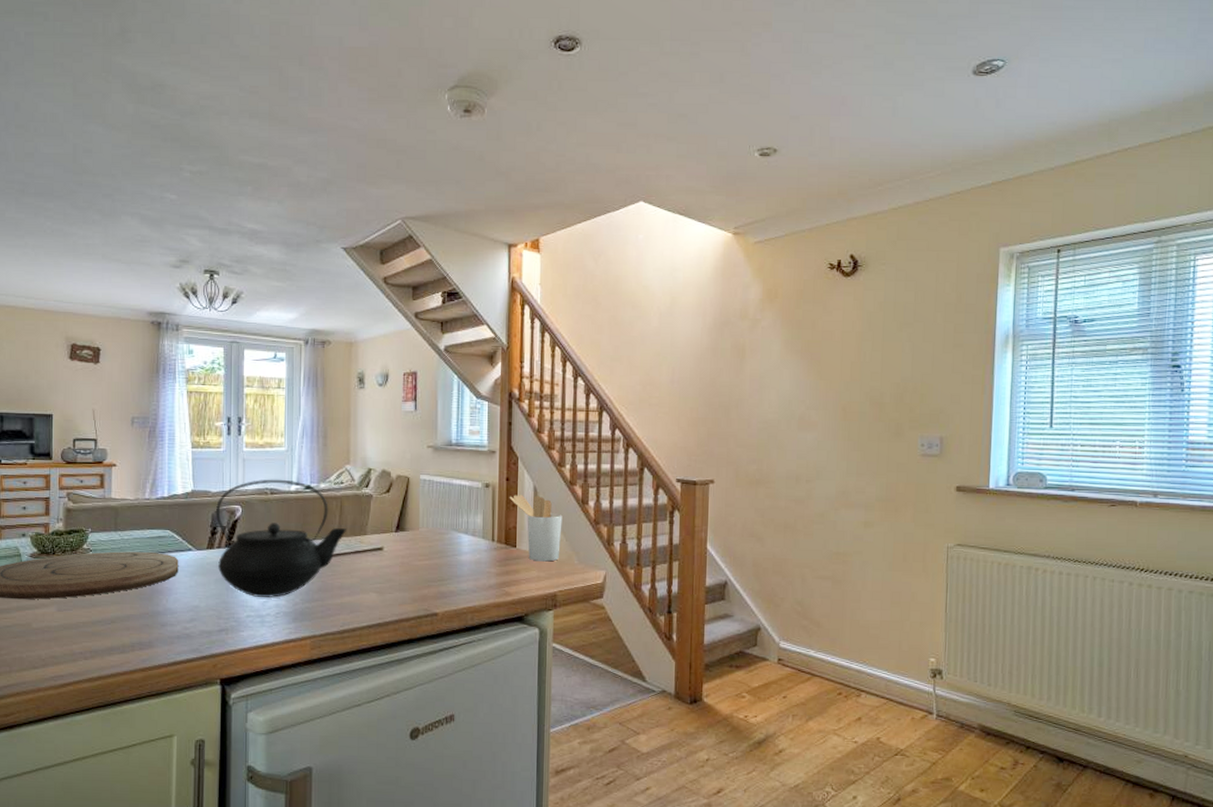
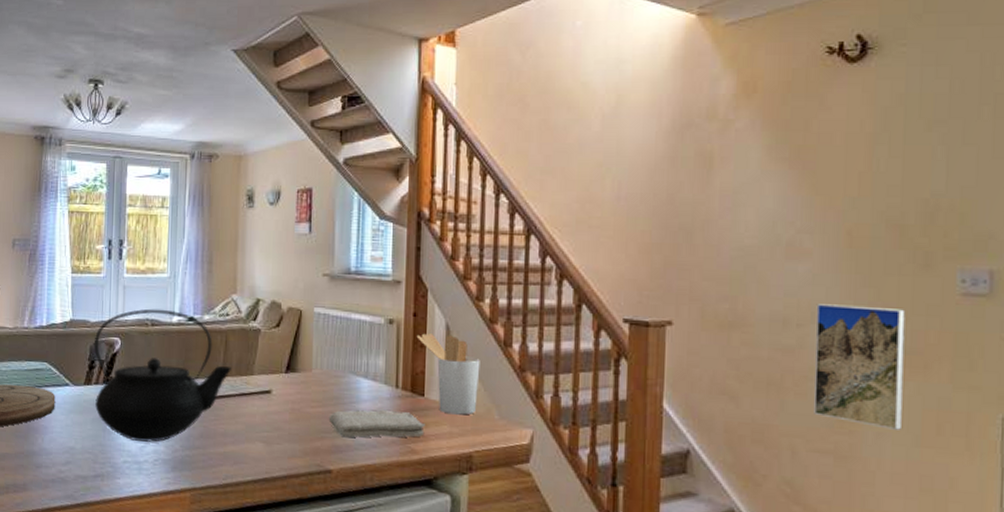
washcloth: none [434,560,517,584] -> present [328,409,425,438]
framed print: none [818,464,883,559] -> present [814,304,906,430]

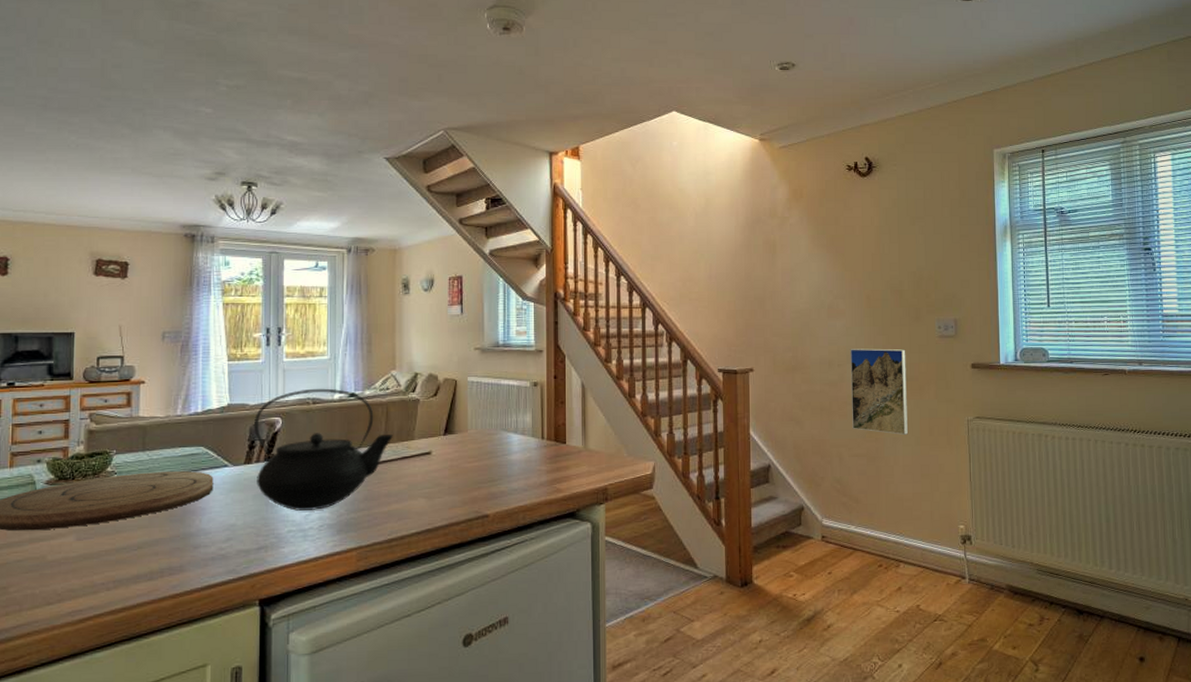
washcloth: present [328,409,425,438] -> none [484,458,567,485]
utensil holder: present [416,333,480,415] -> none [557,391,611,456]

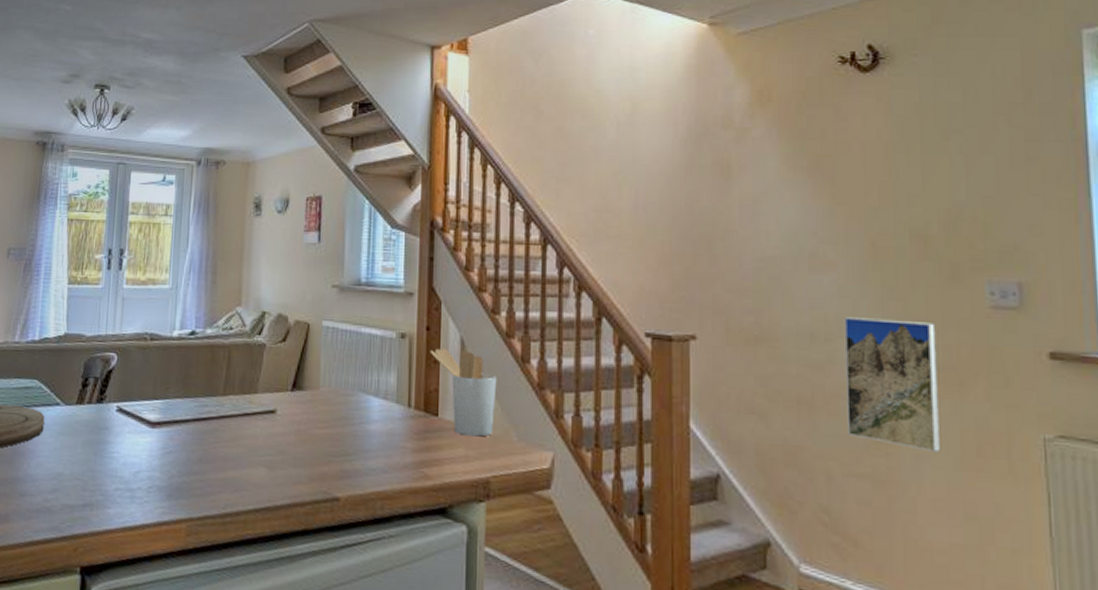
teapot: present [254,388,393,511] -> none [87,322,234,467]
utensil holder: none [557,391,611,456] -> present [430,348,497,437]

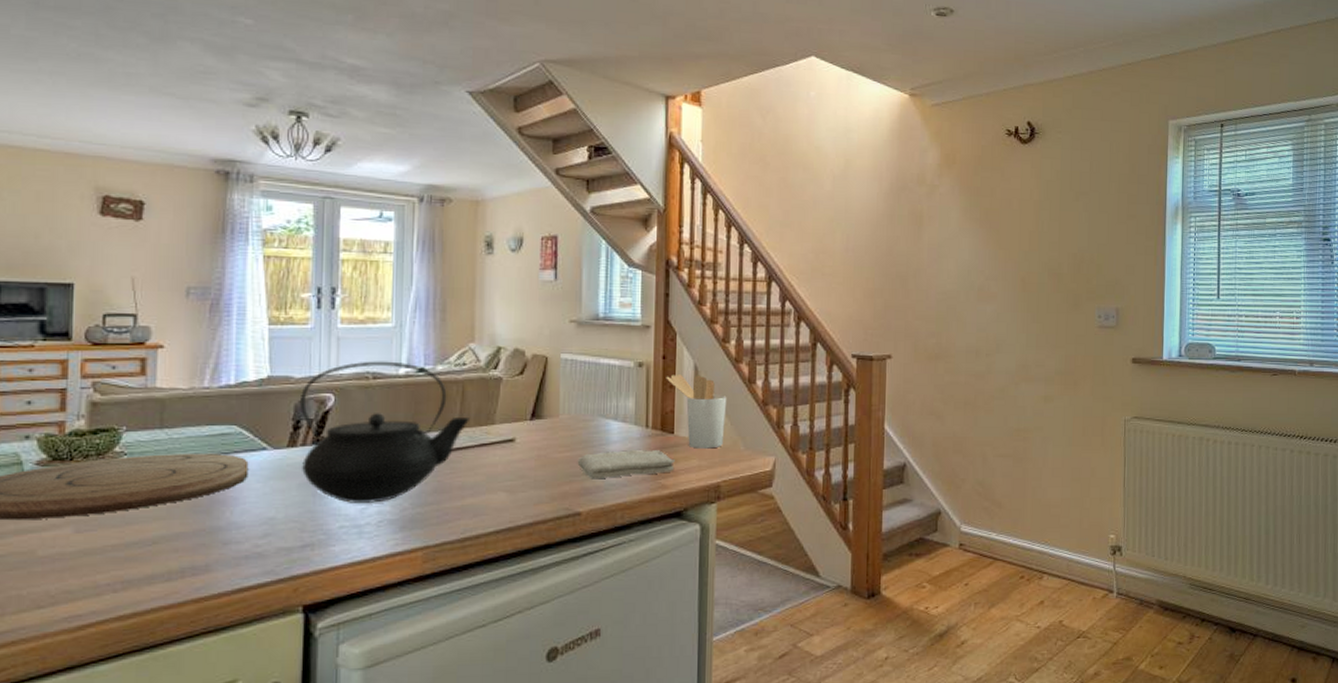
teapot: none [87,322,234,467] -> present [300,361,469,503]
washcloth: none [336,430,439,462] -> present [577,449,675,478]
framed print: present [844,317,940,452] -> none [999,337,1062,434]

